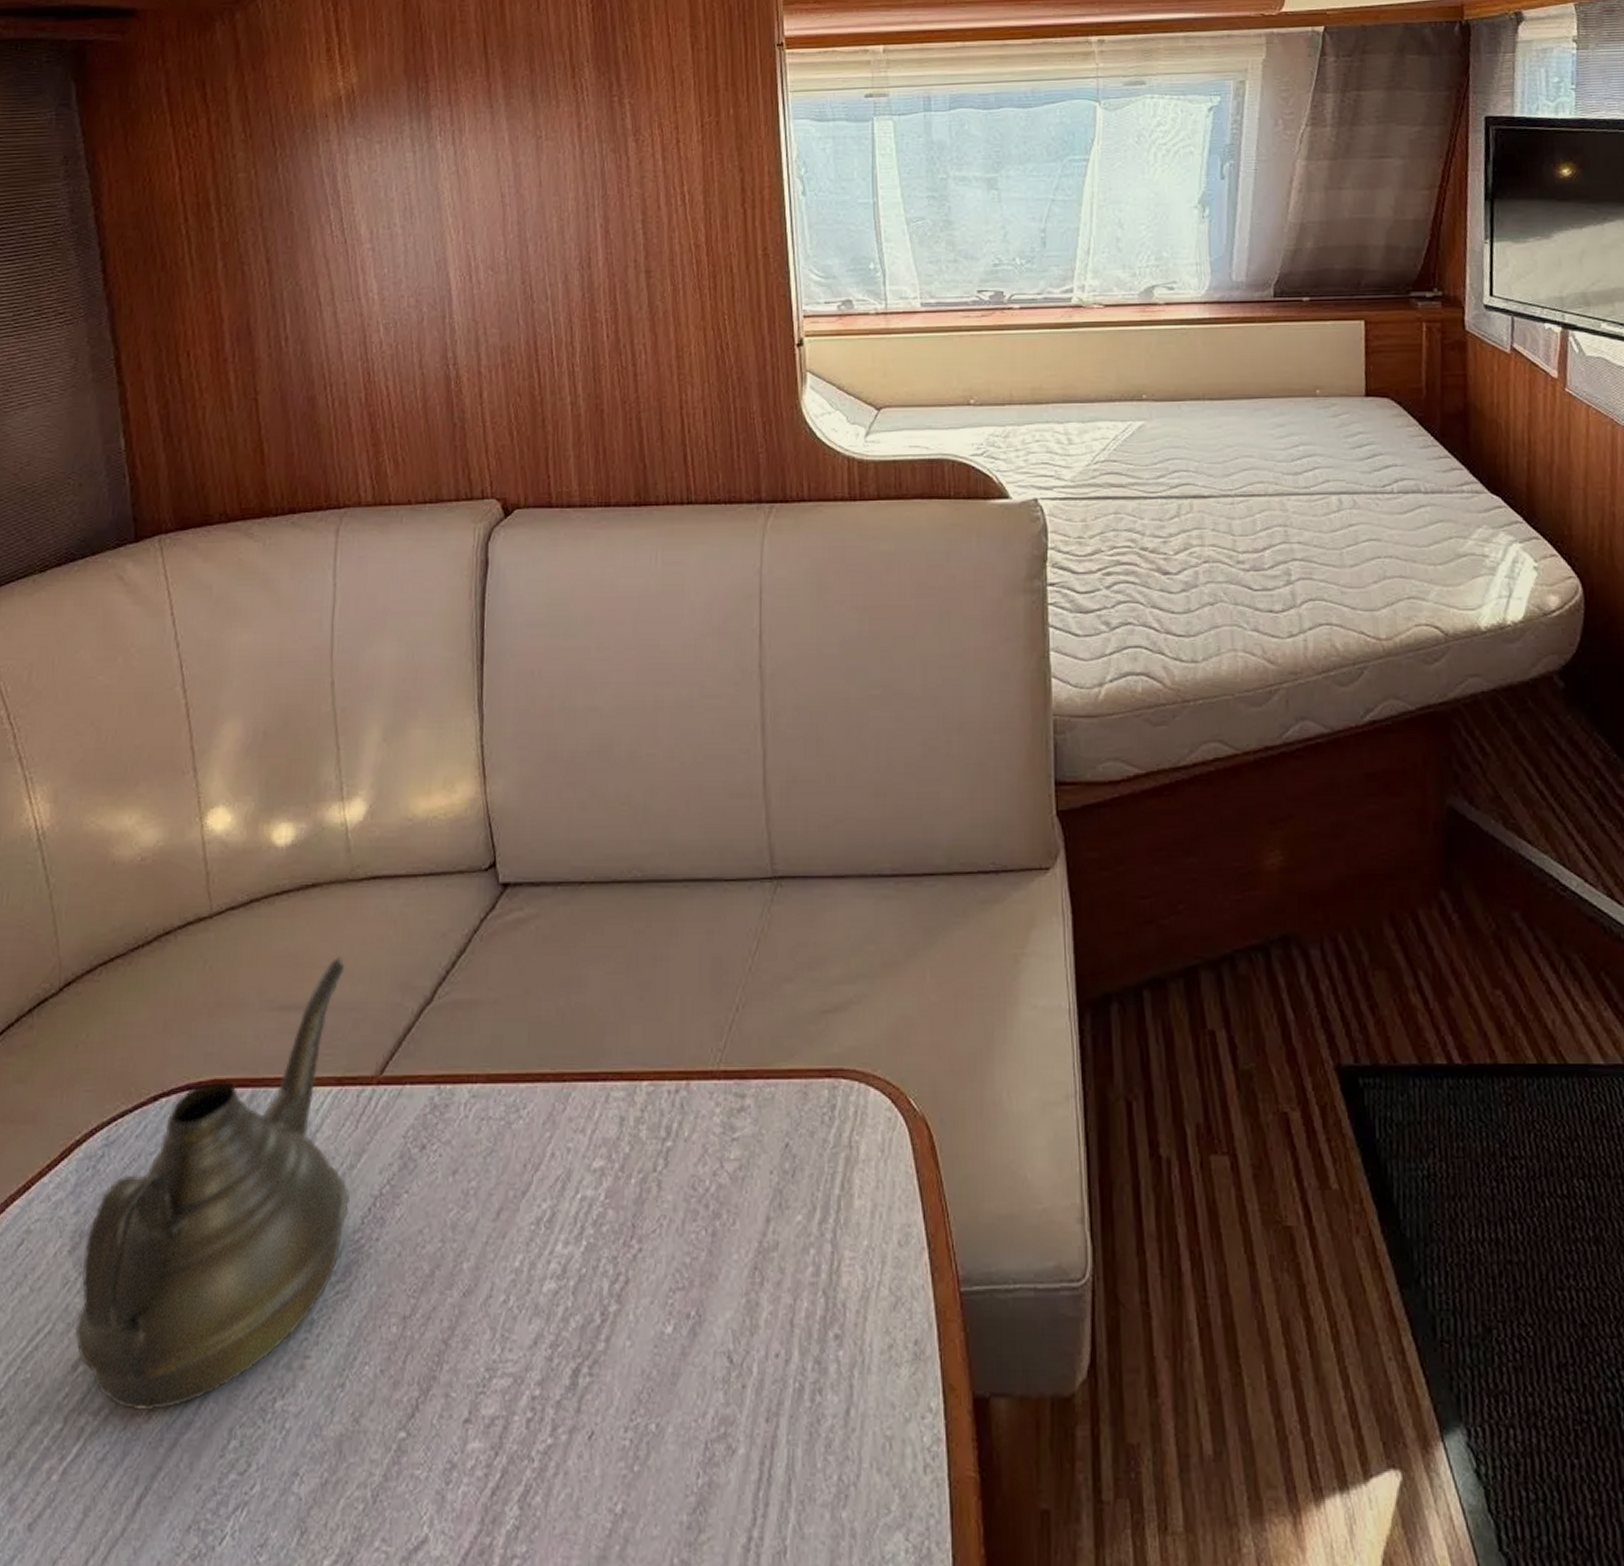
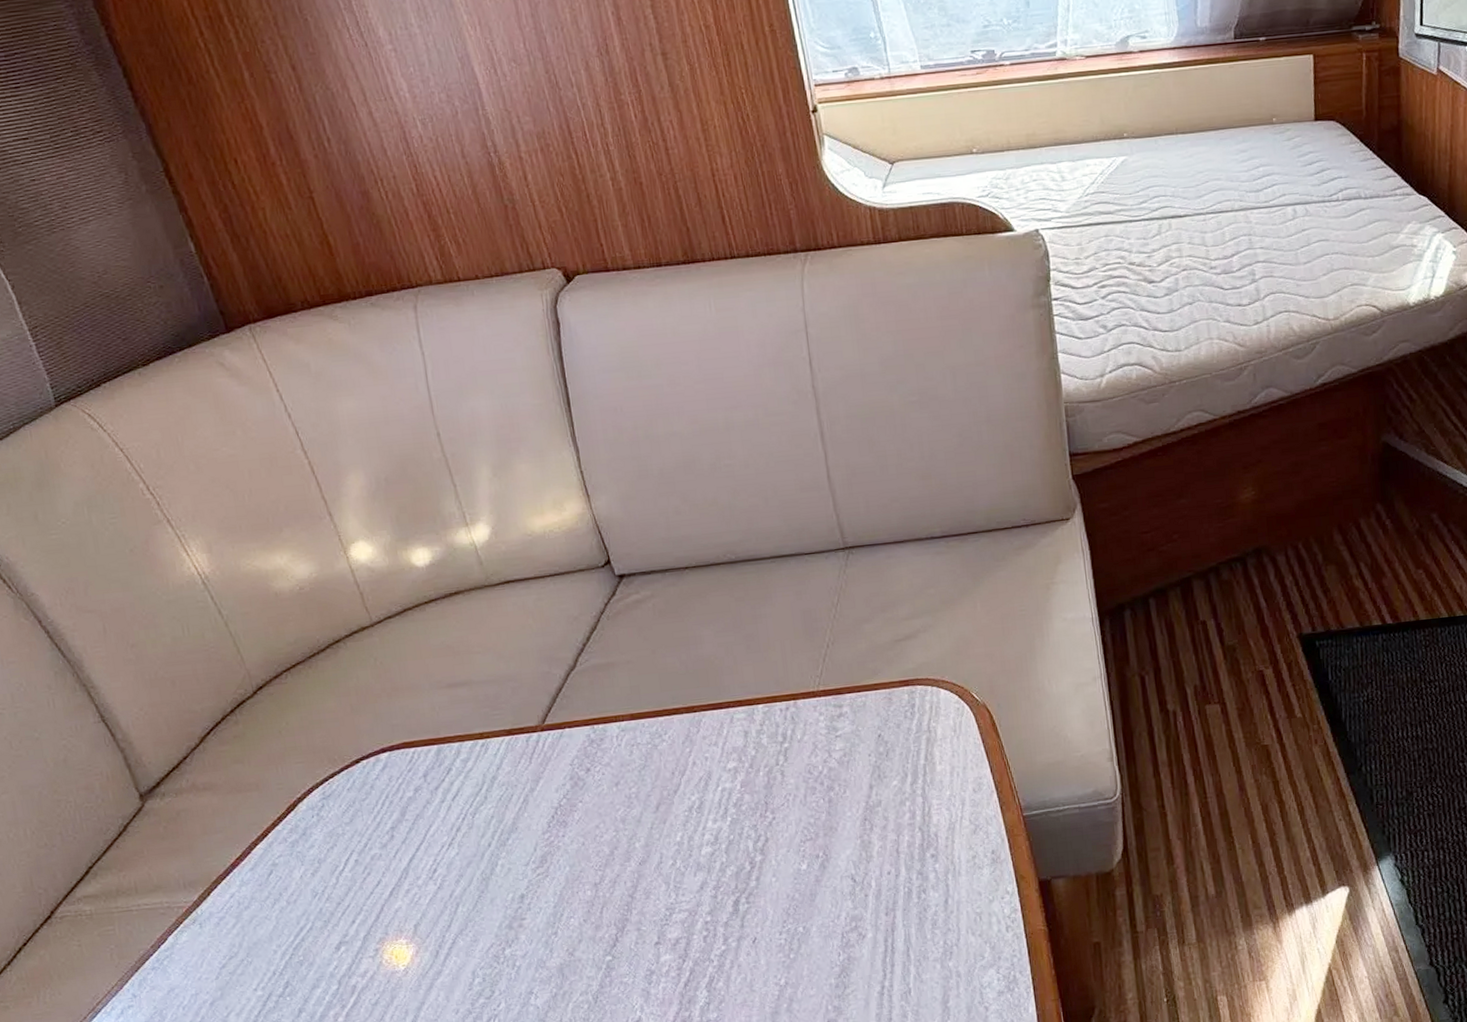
teapot: present [75,957,350,1412] -> none [324,644,536,970]

